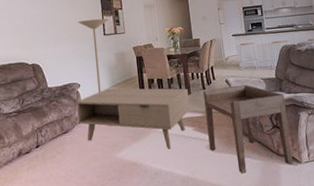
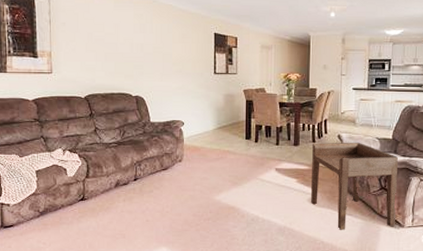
coffee table: present [76,88,190,149] -> none [178,130,296,198]
floor lamp: present [78,18,109,93] -> none [188,55,222,133]

